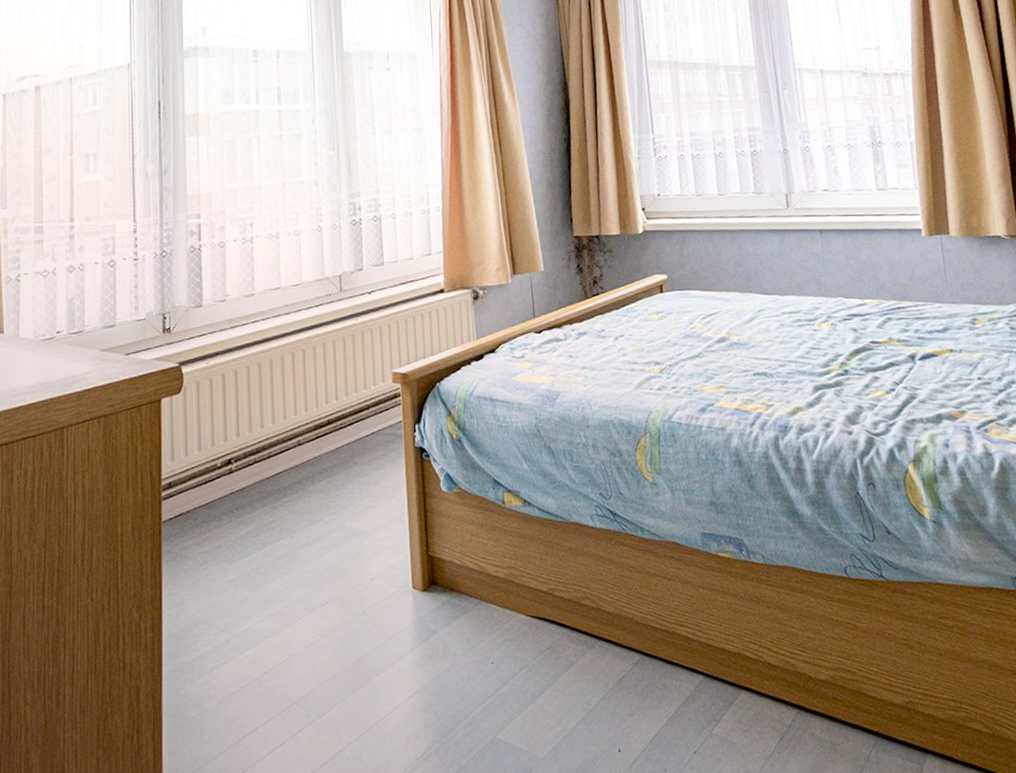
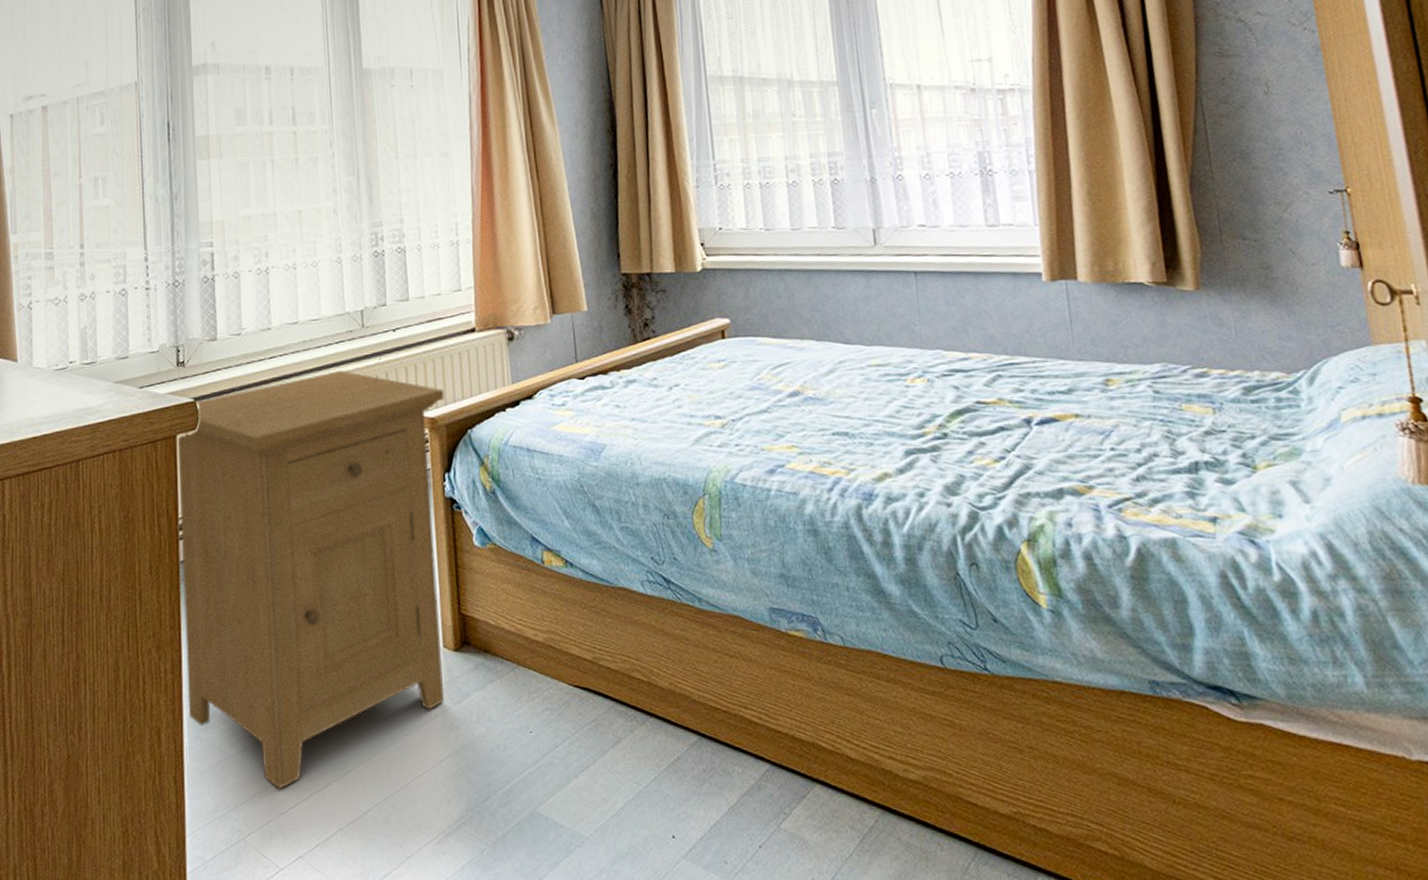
nightstand: none [163,331,416,738] -> present [178,370,445,790]

